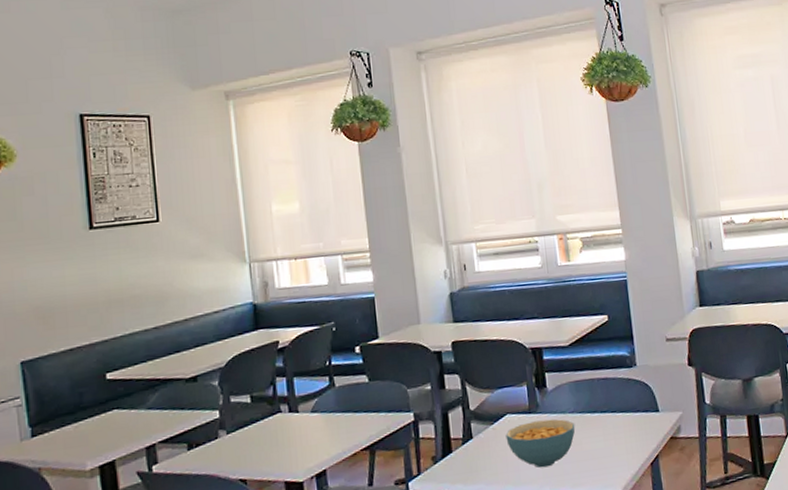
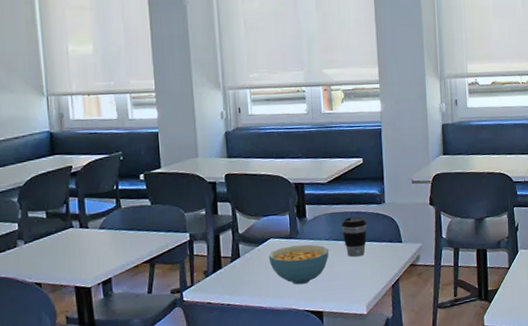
coffee cup: none [588,383,618,432] -> present [342,216,367,257]

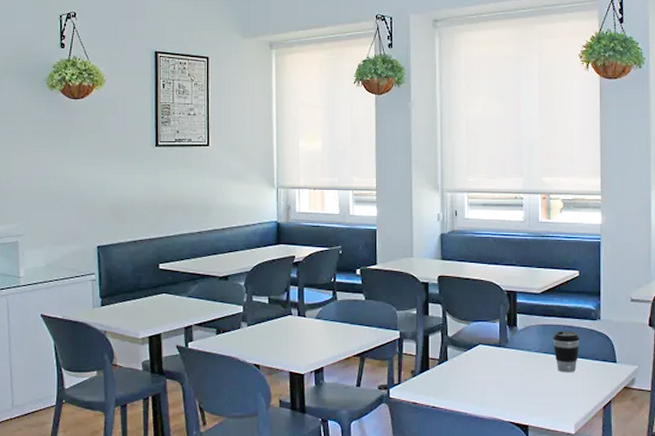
cereal bowl: present [268,244,329,285] -> none [476,354,539,395]

